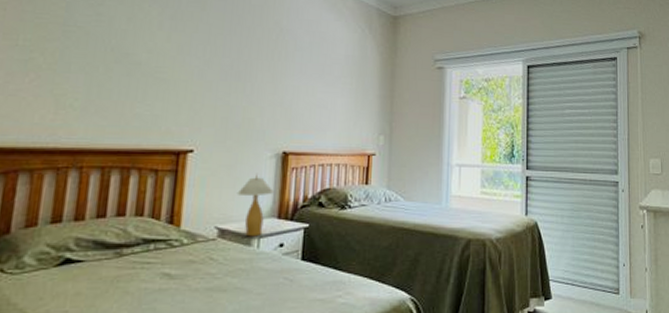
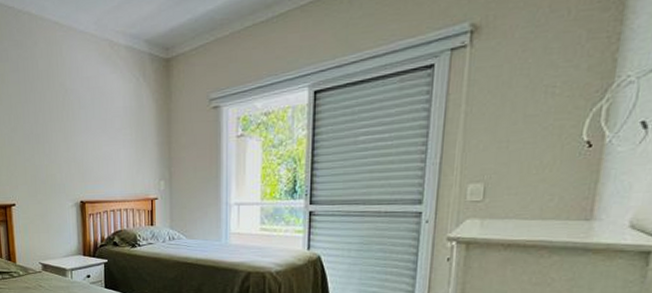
table lamp: present [237,174,274,237] -> none [51,221,78,270]

